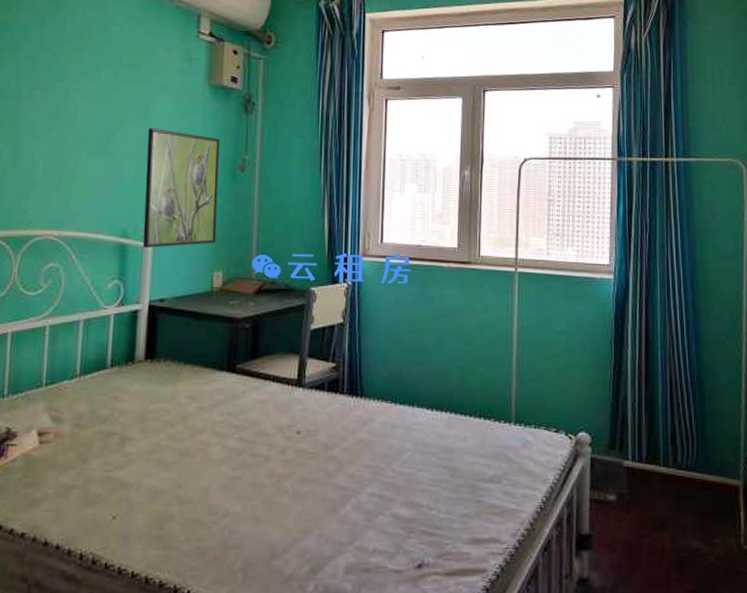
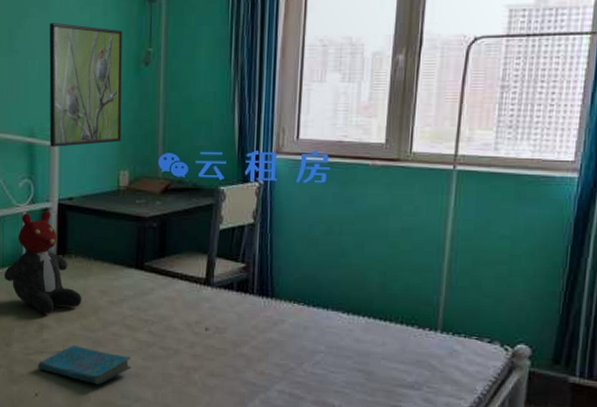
teddy bear: none [85,313,170,424] -> present [4,210,82,314]
cover: none [116,458,221,500] -> present [37,345,132,384]

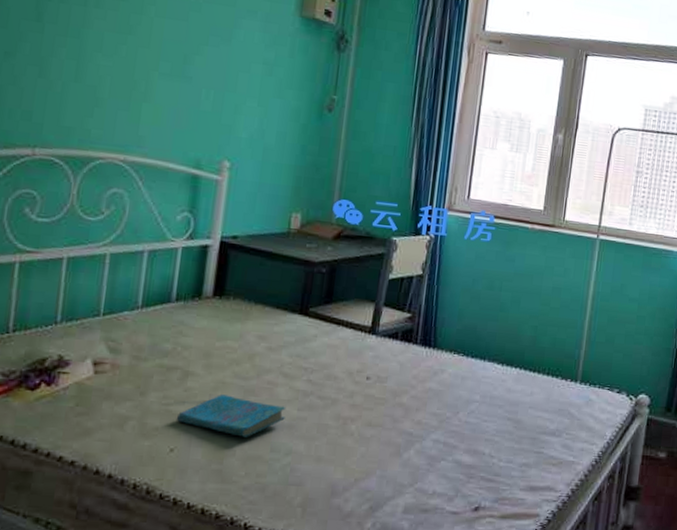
teddy bear: present [4,210,82,314] -> none [146,247,237,360]
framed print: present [49,23,123,147] -> none [217,55,308,184]

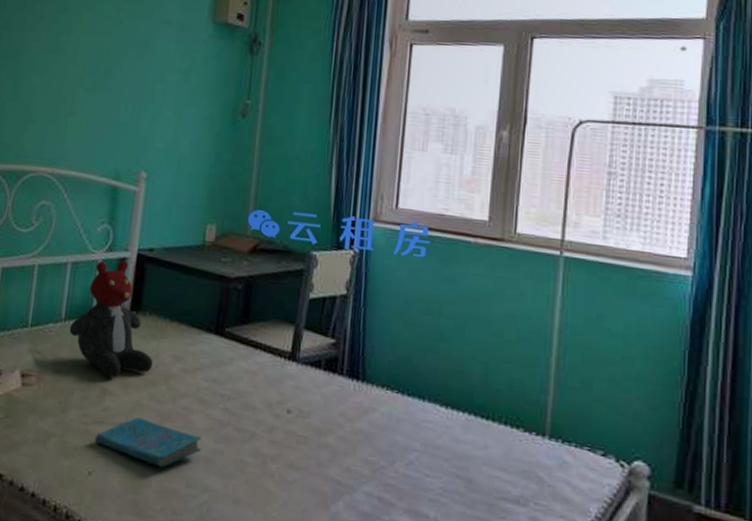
teddy bear: none [146,247,237,360] -> present [69,260,153,378]

